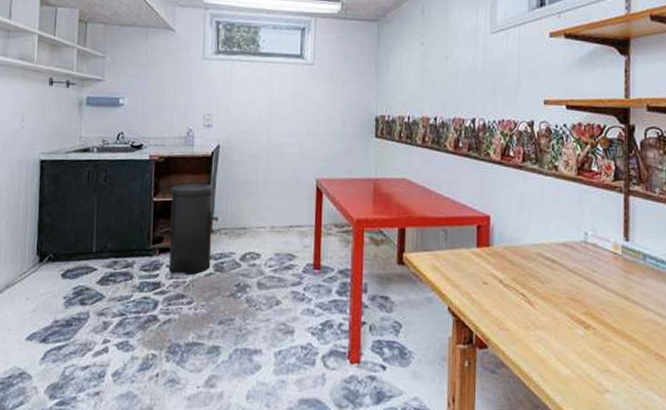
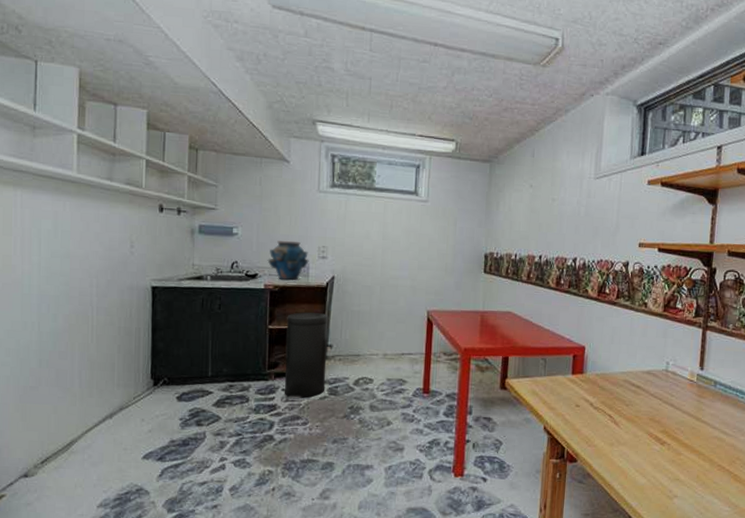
ceramic pot: none [152,109,194,151] -> present [267,240,309,281]

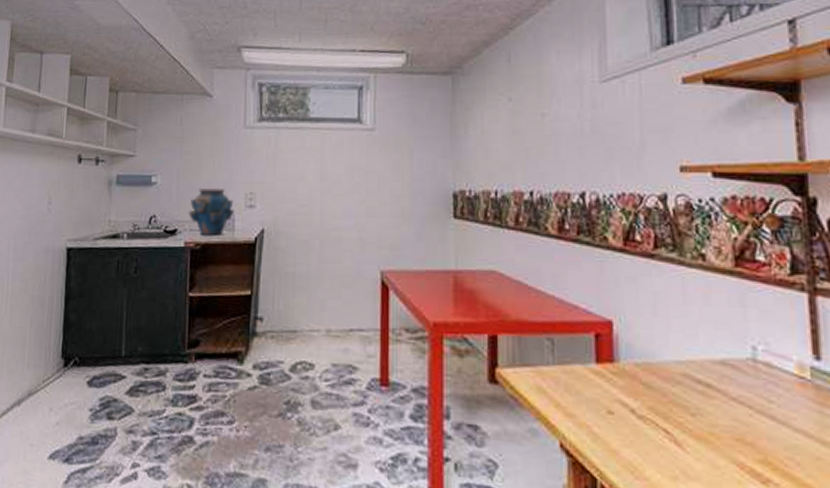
pedal bin: present [284,312,329,399] -> none [206,275,258,389]

